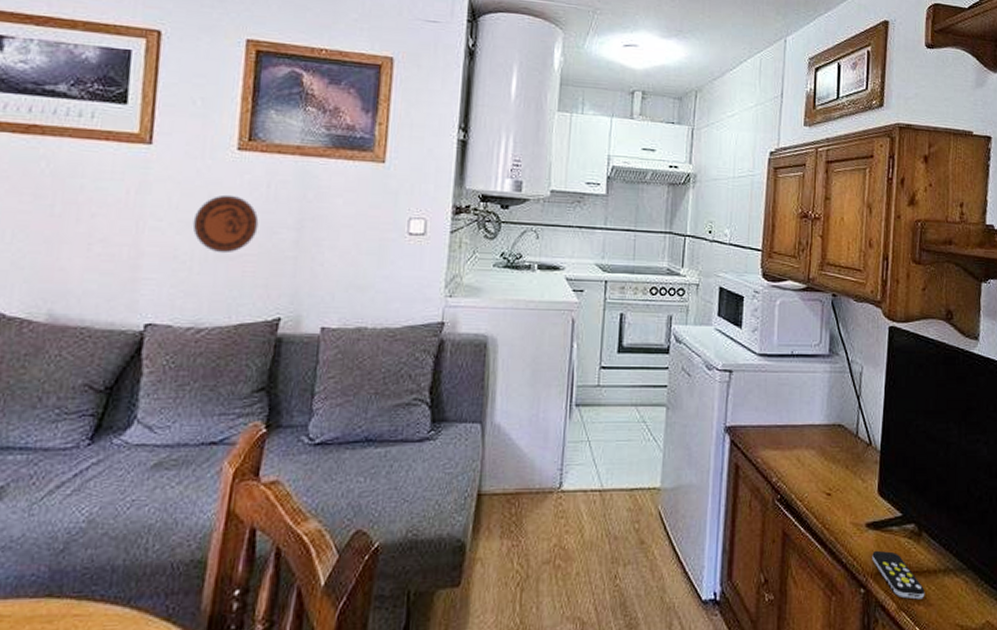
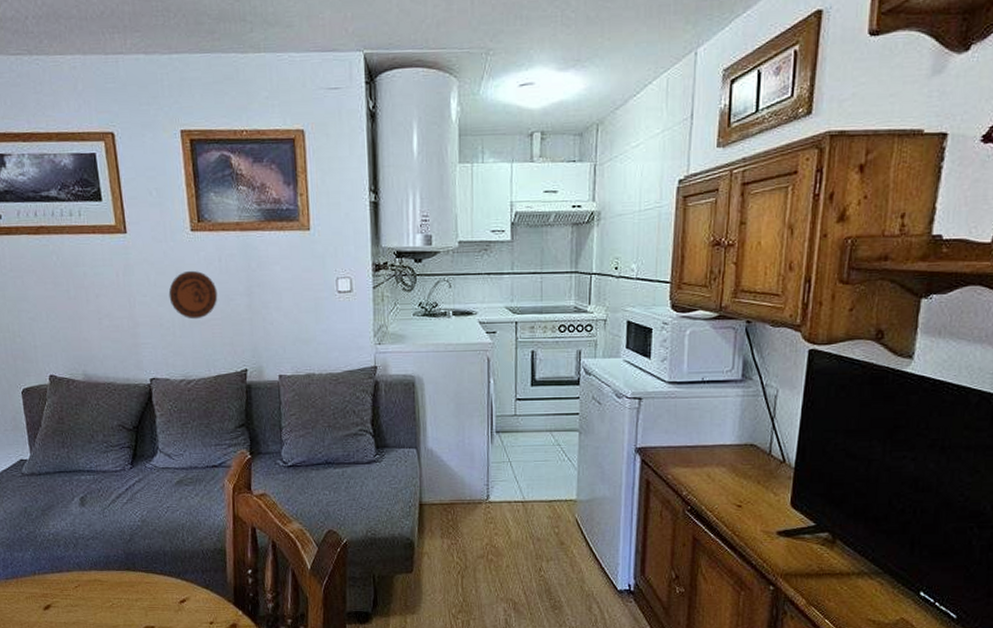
remote control: present [872,550,925,600] -> none [782,554,837,597]

